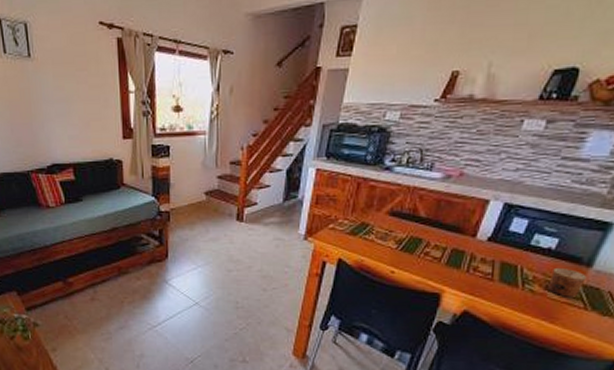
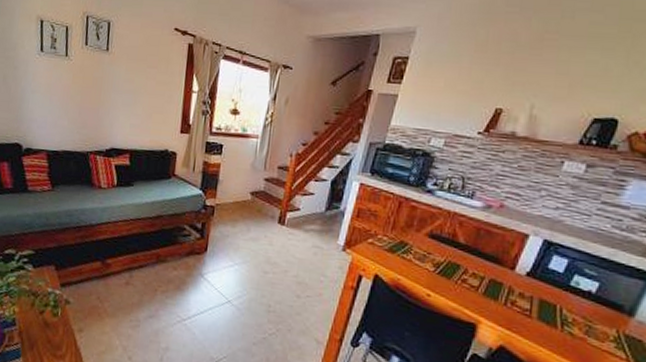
cup: present [548,267,587,297] -> none [588,312,628,347]

